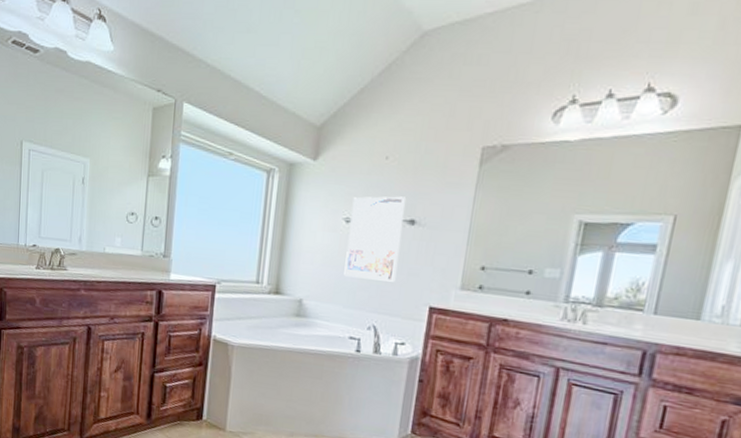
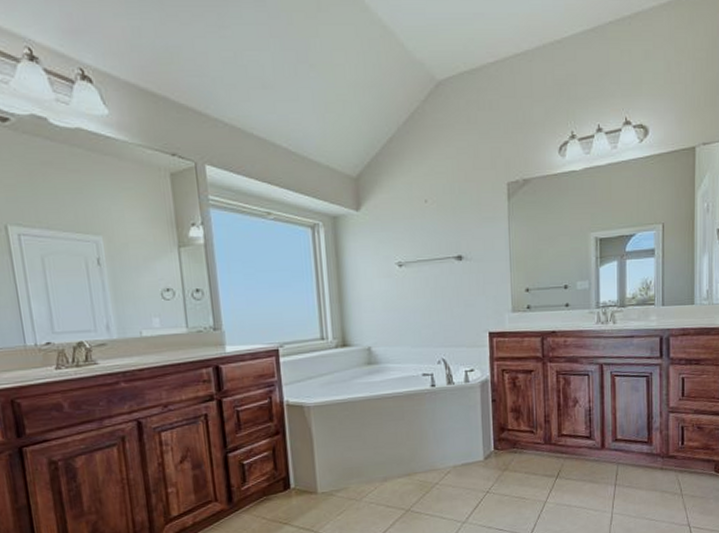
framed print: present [344,196,406,282] -> none [402,235,455,318]

